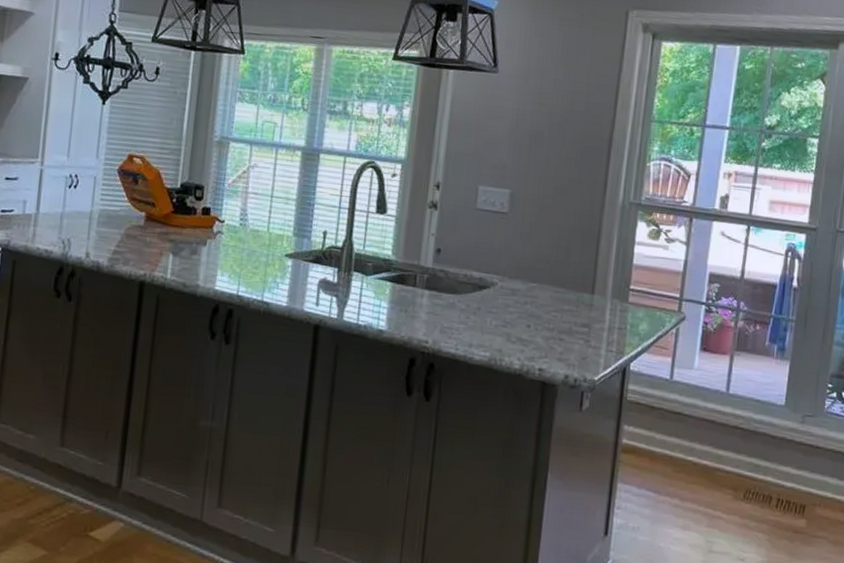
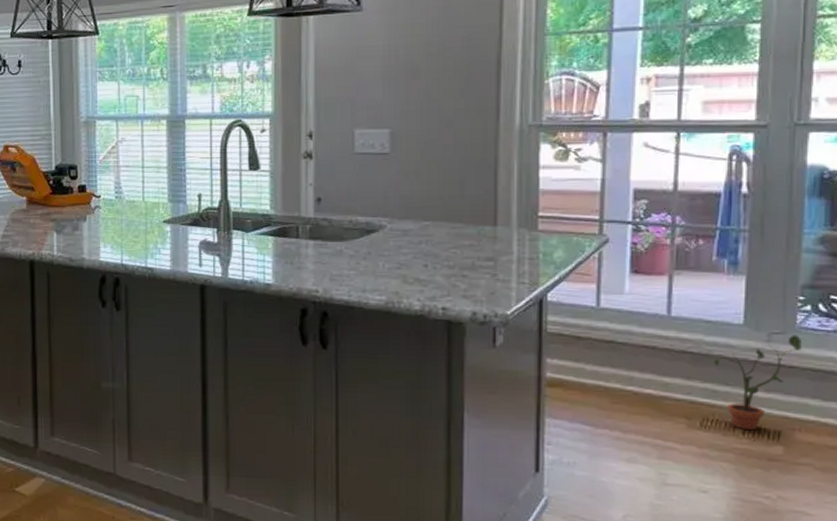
potted plant: none [759,418,828,504] -> present [714,335,803,431]

